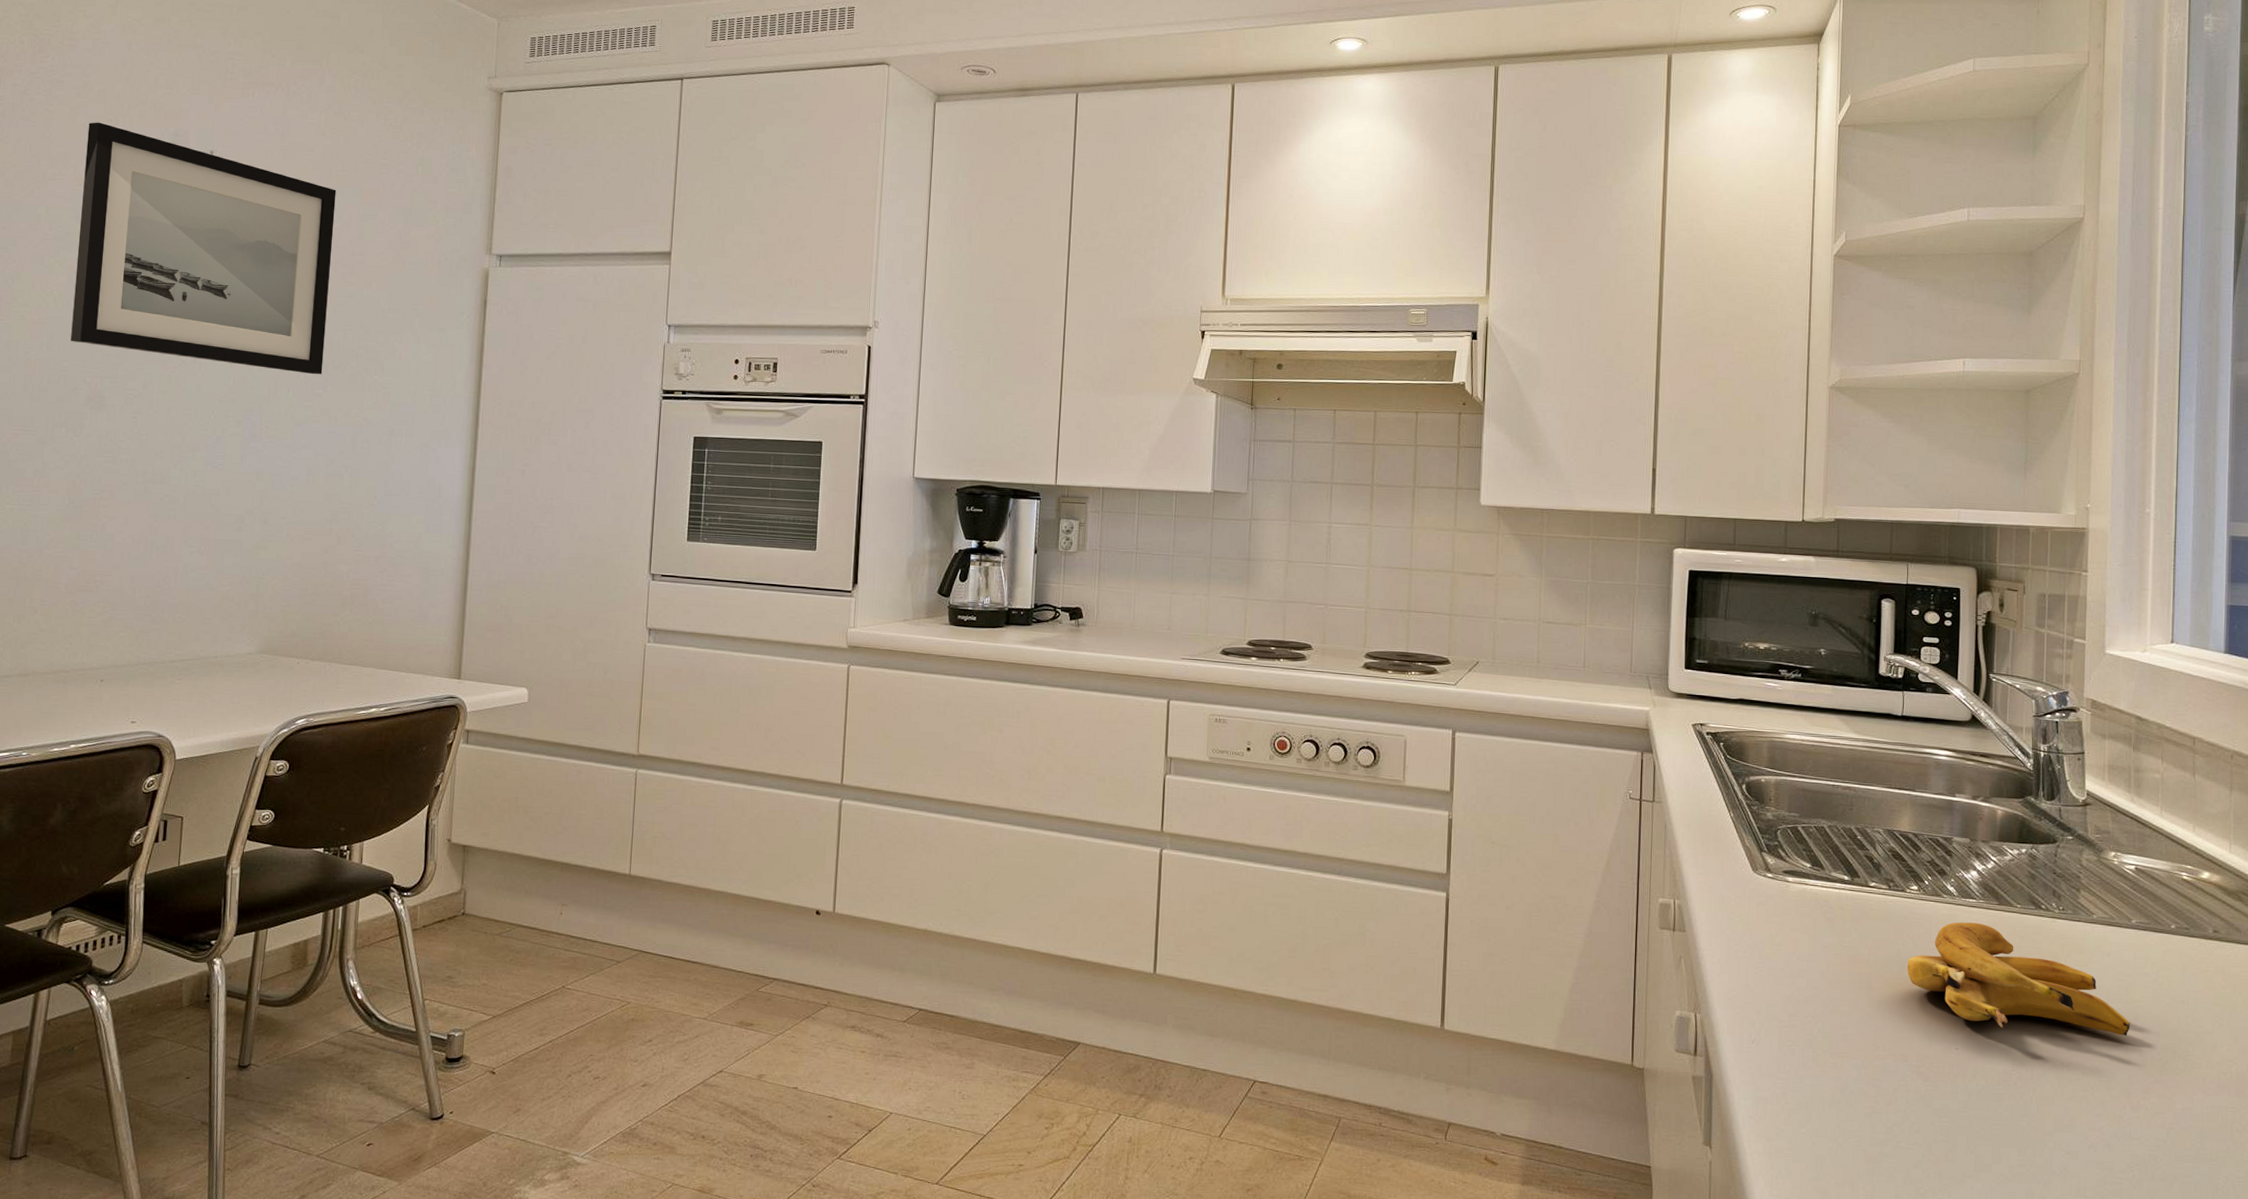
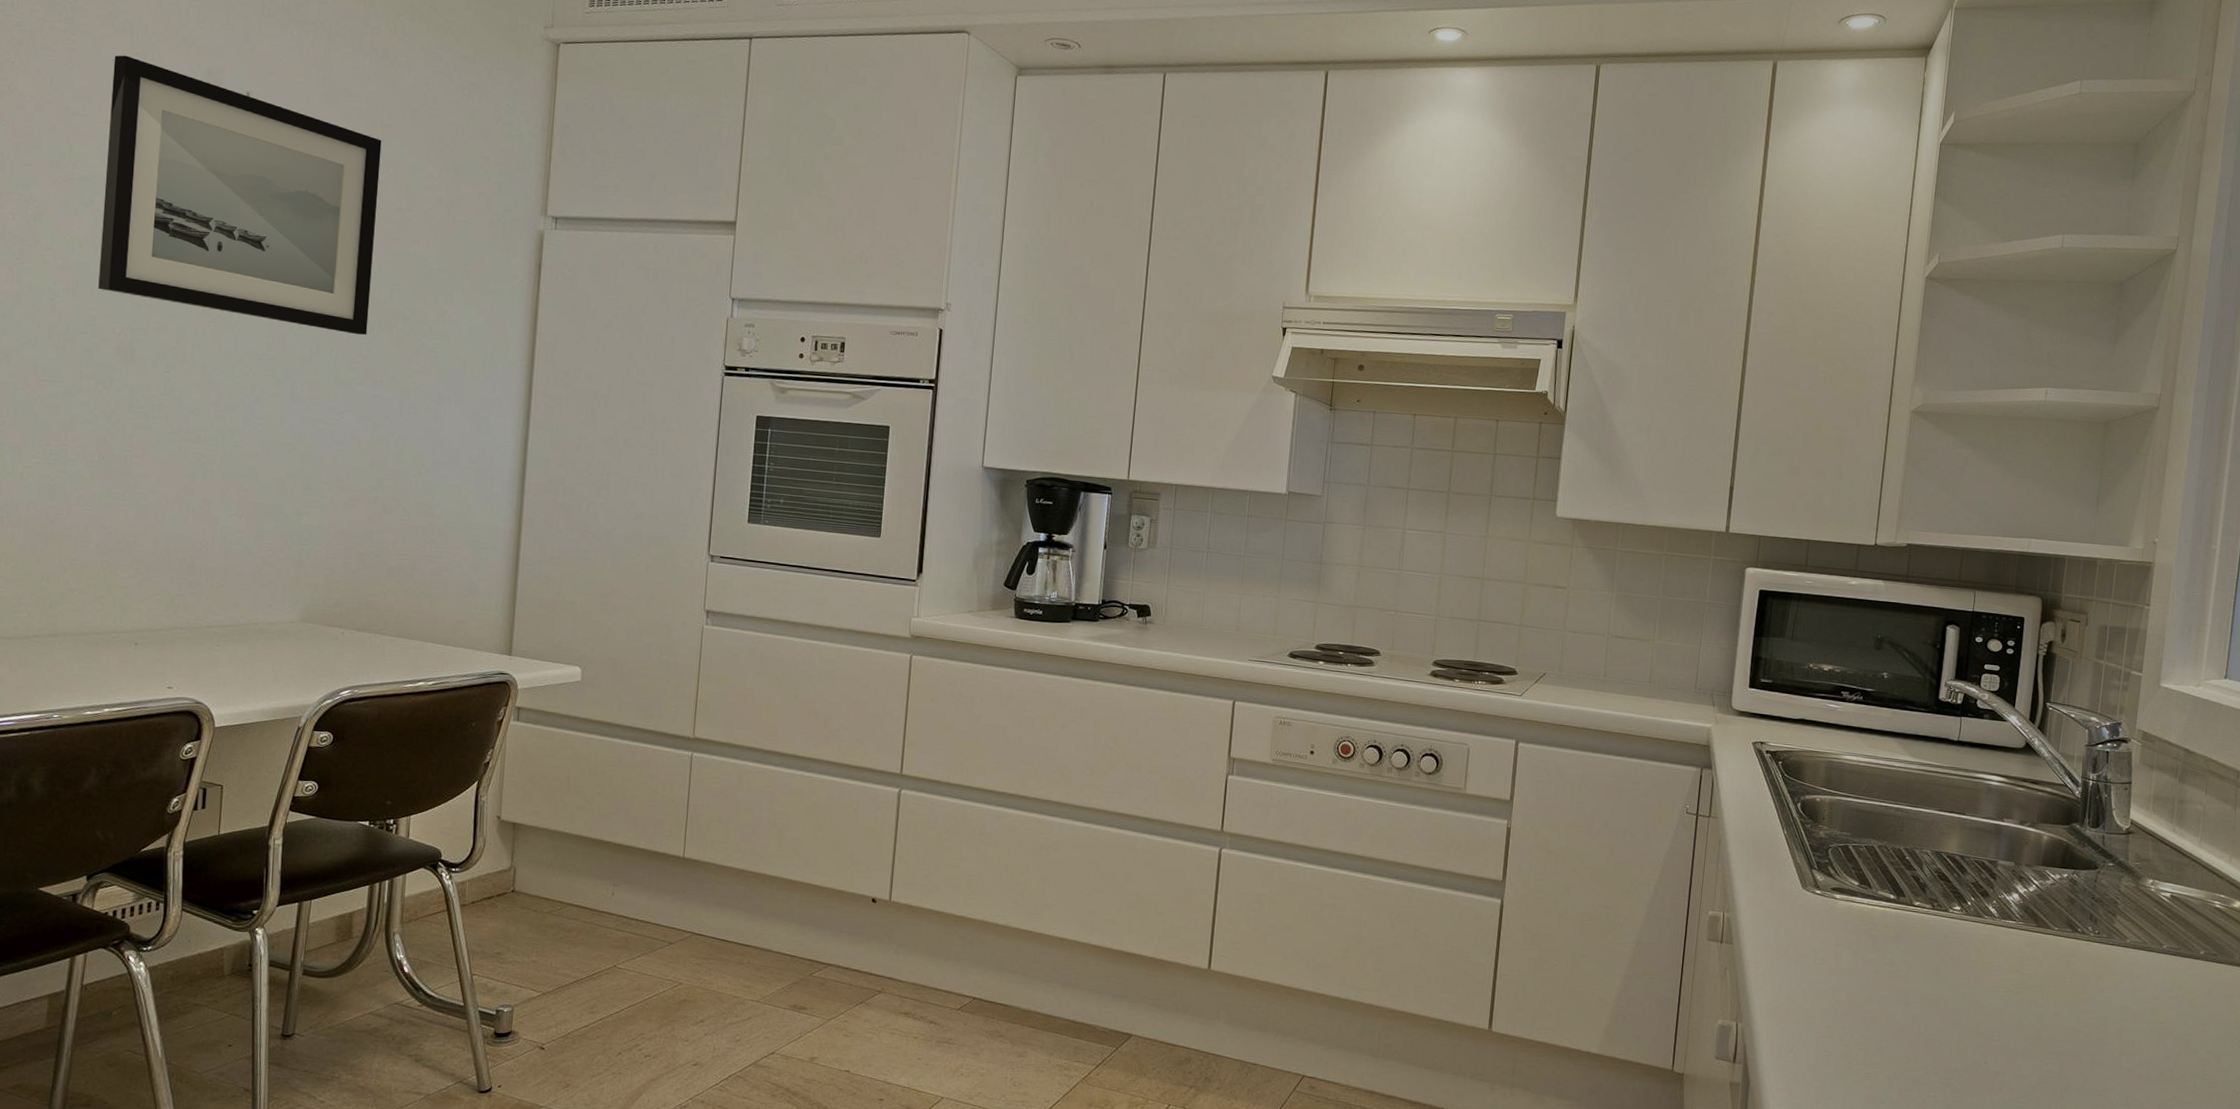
banana: present [1907,922,2130,1036] -> none [1944,942,2153,1055]

